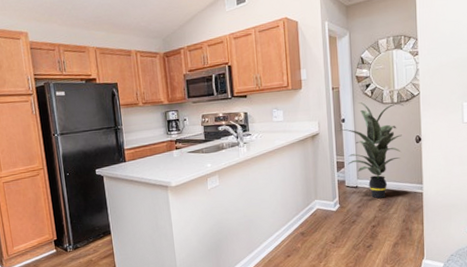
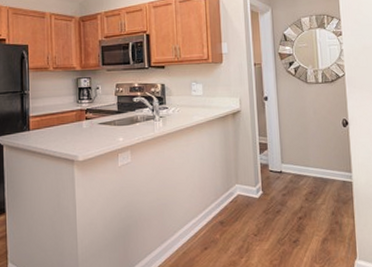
indoor plant: present [337,102,404,199] -> none [259,80,329,186]

